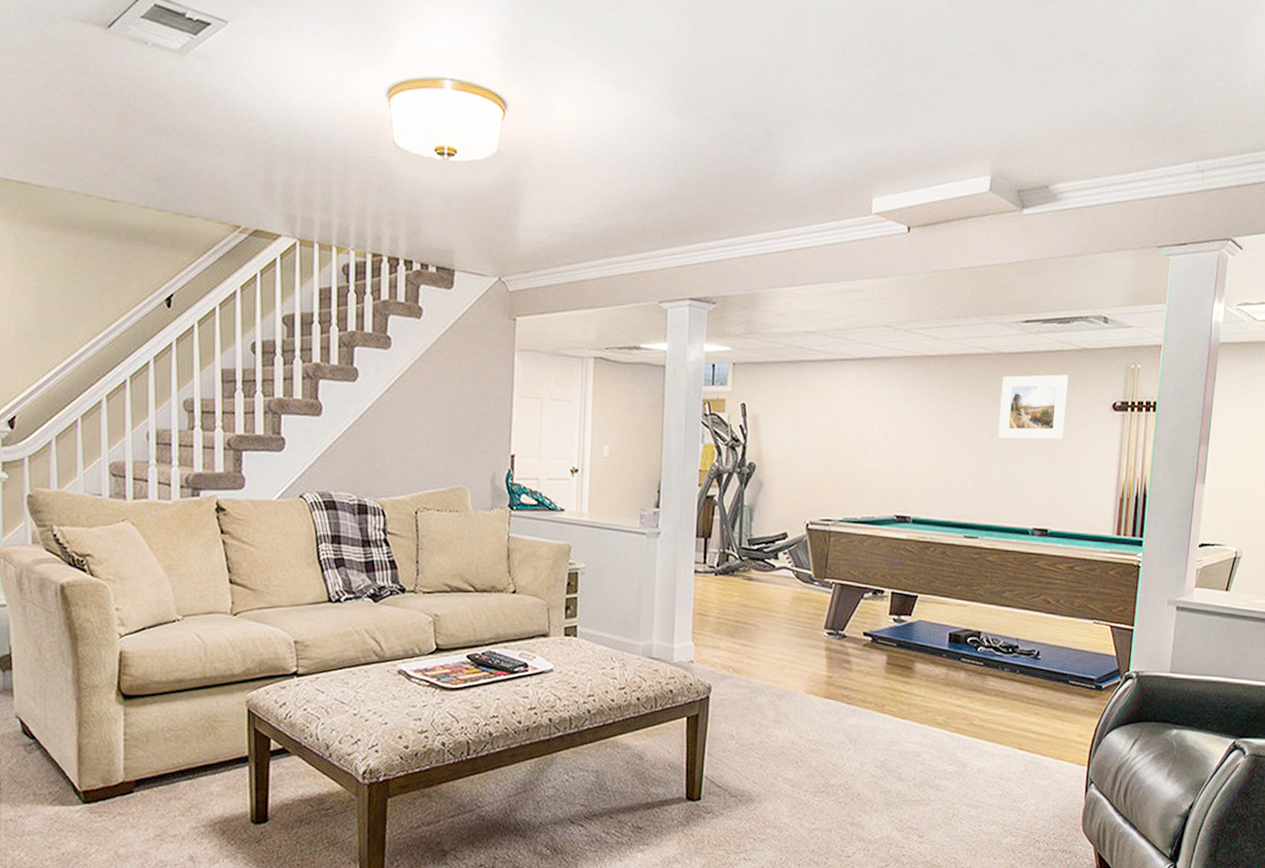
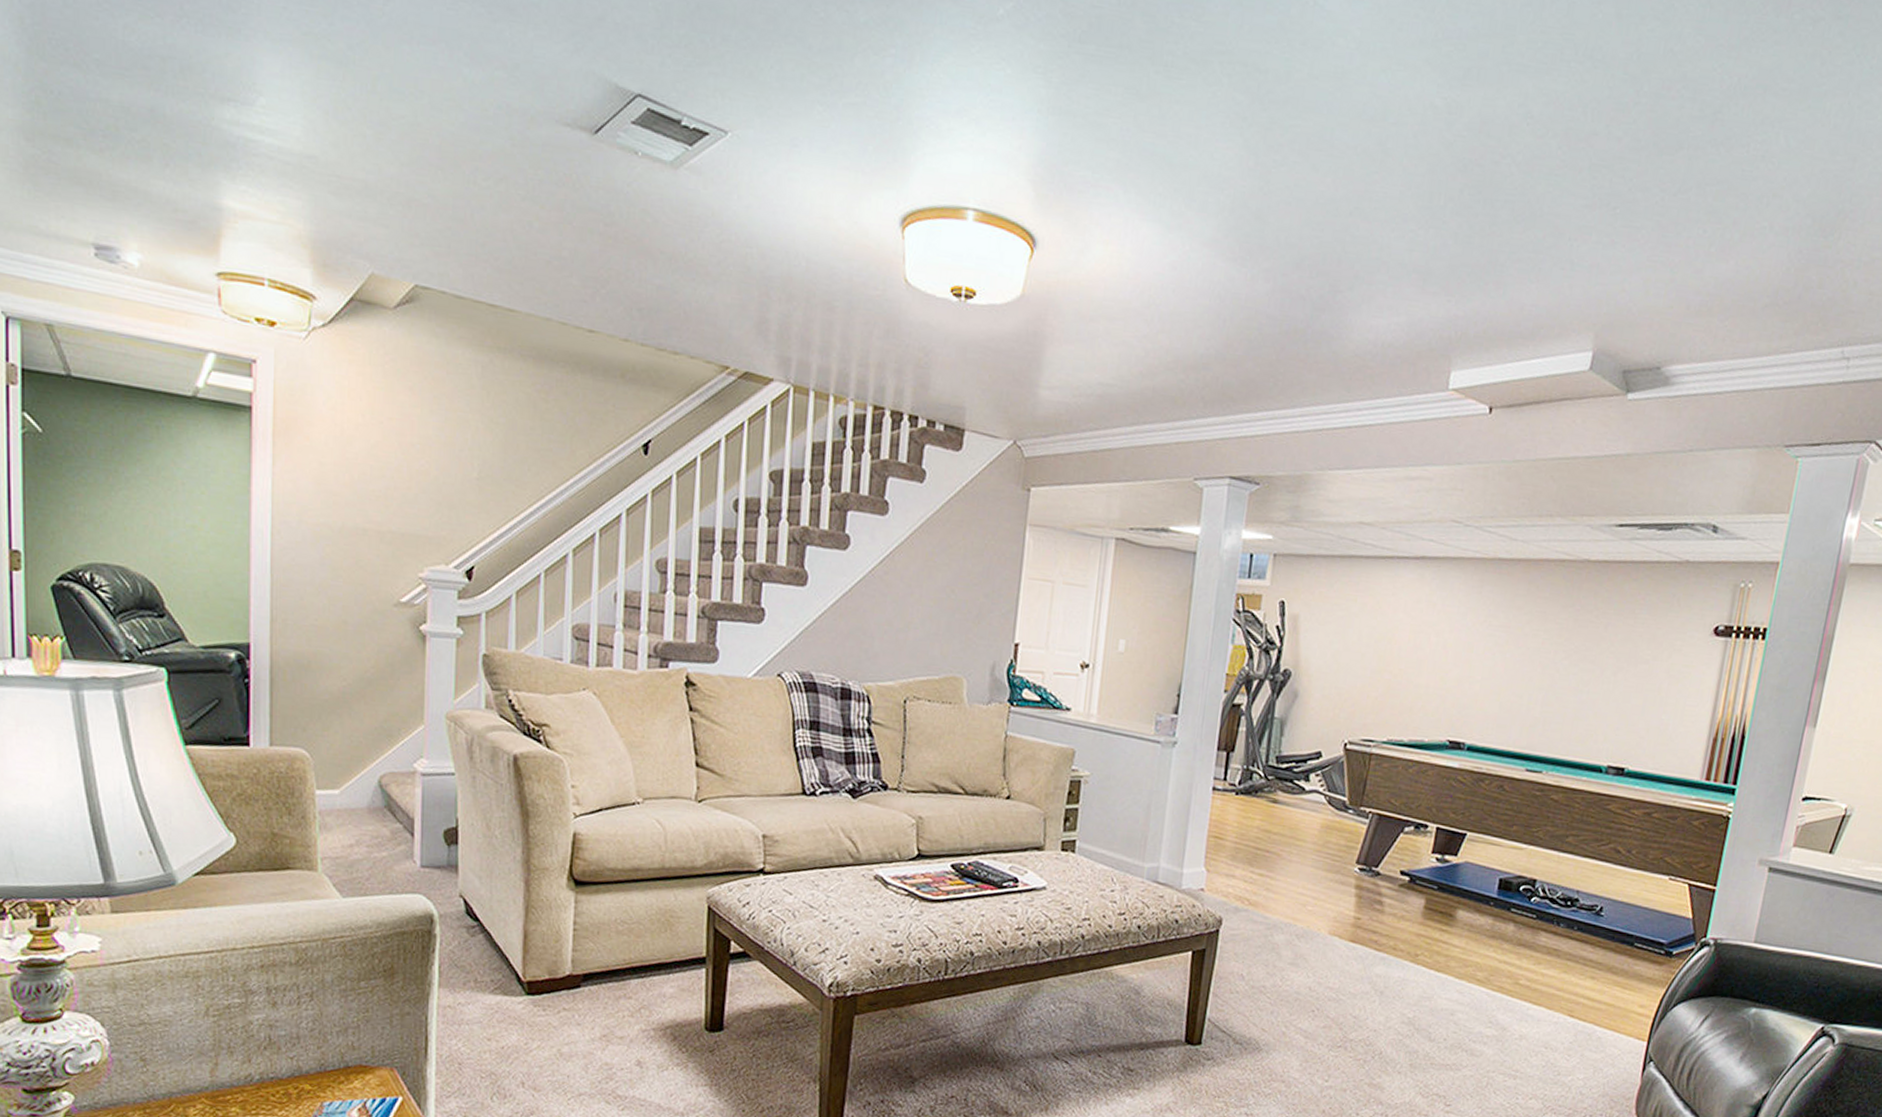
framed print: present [998,374,1069,440] -> none [1575,587,1665,666]

